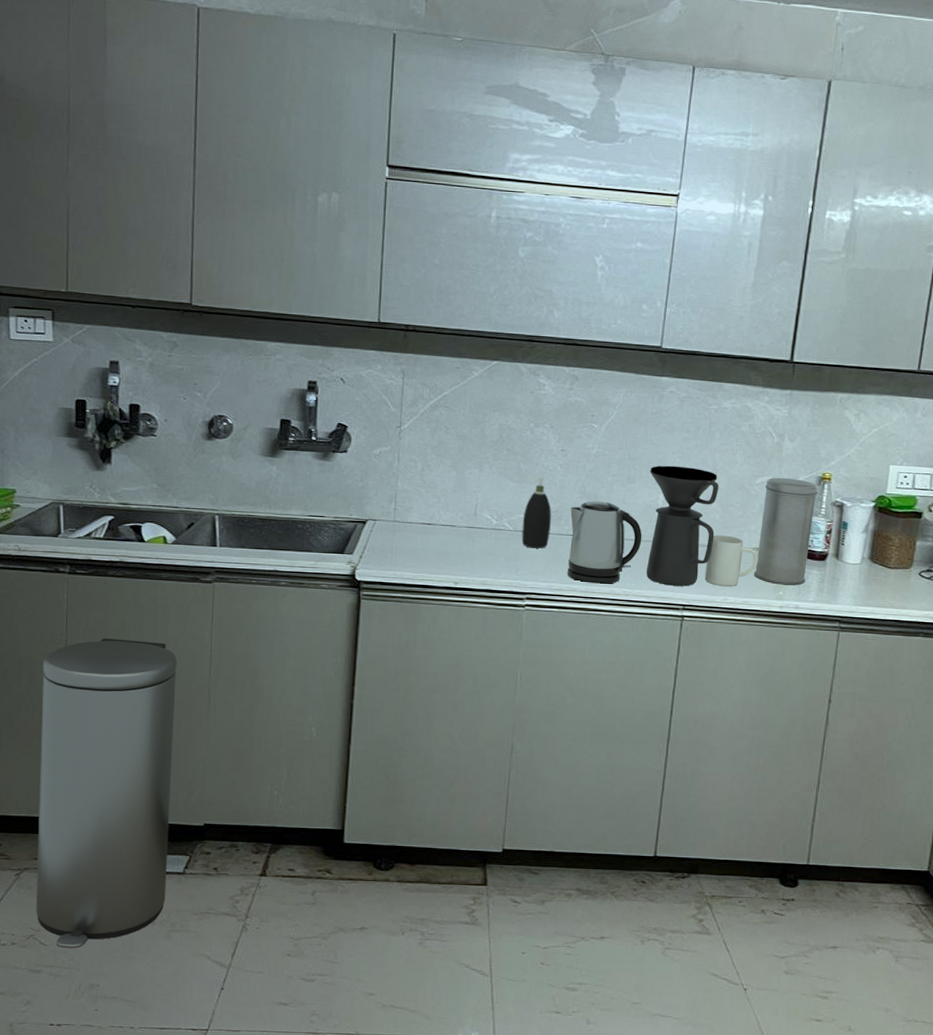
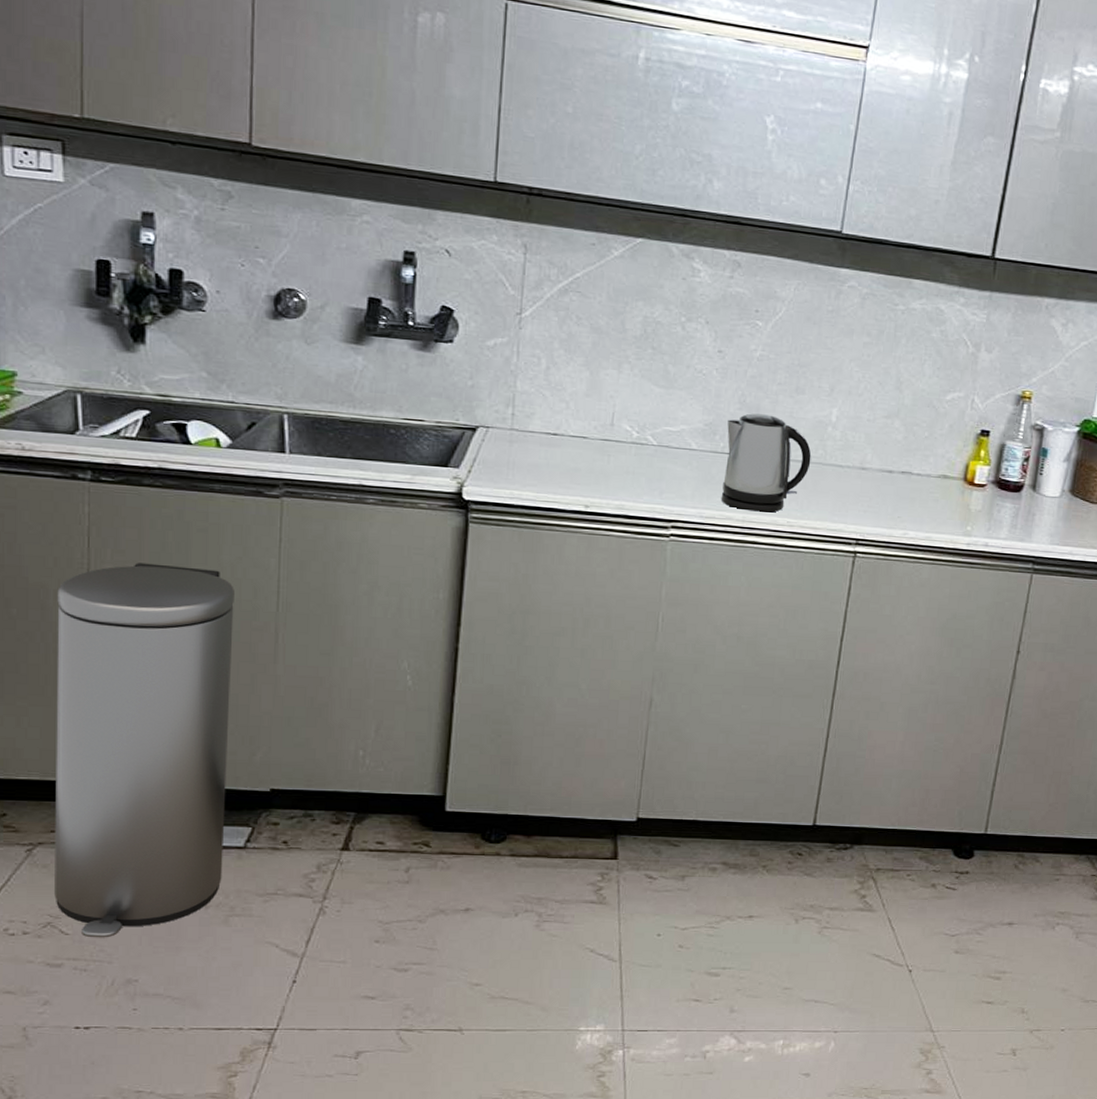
soap dispenser: present [521,476,552,549] -> none [667,382,705,468]
coffee maker: present [646,465,719,586] -> none [814,374,903,518]
mug: present [704,535,758,587] -> none [882,458,945,520]
canister: present [754,477,818,586] -> none [939,393,1016,520]

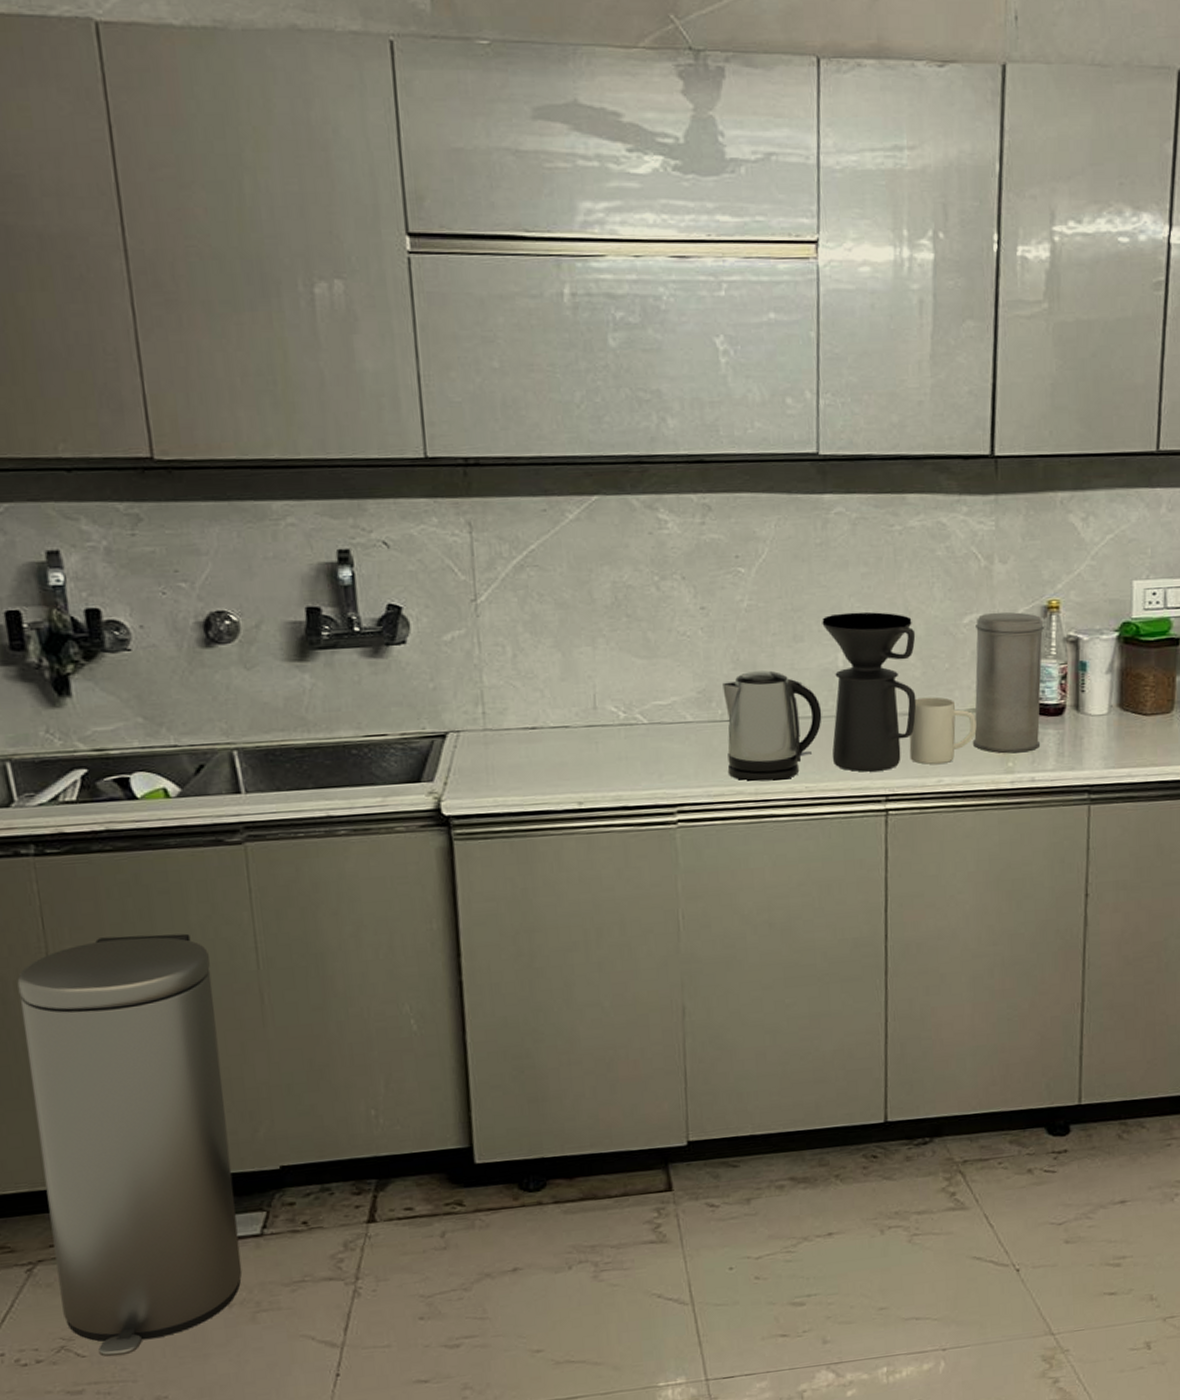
coffee maker: none [814,374,903,518] -> present [822,612,917,772]
mug: none [882,458,945,520] -> present [909,696,977,765]
canister: none [939,393,1016,520] -> present [973,612,1044,754]

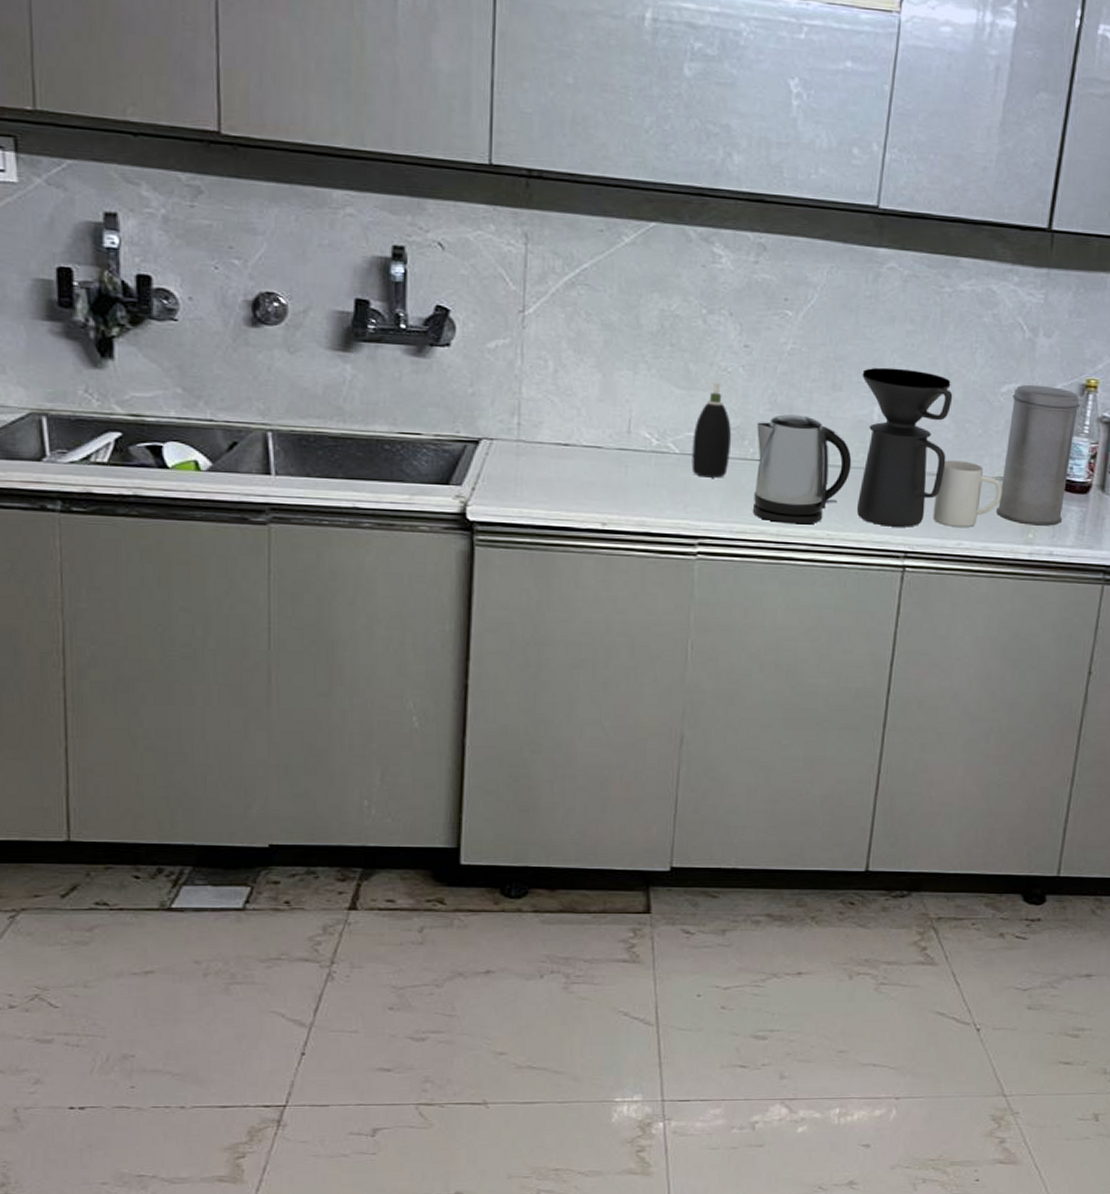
pedal bin: present [17,933,243,1357] -> none [30,600,222,1011]
soap dispenser: none [659,647,699,745] -> present [691,381,732,478]

